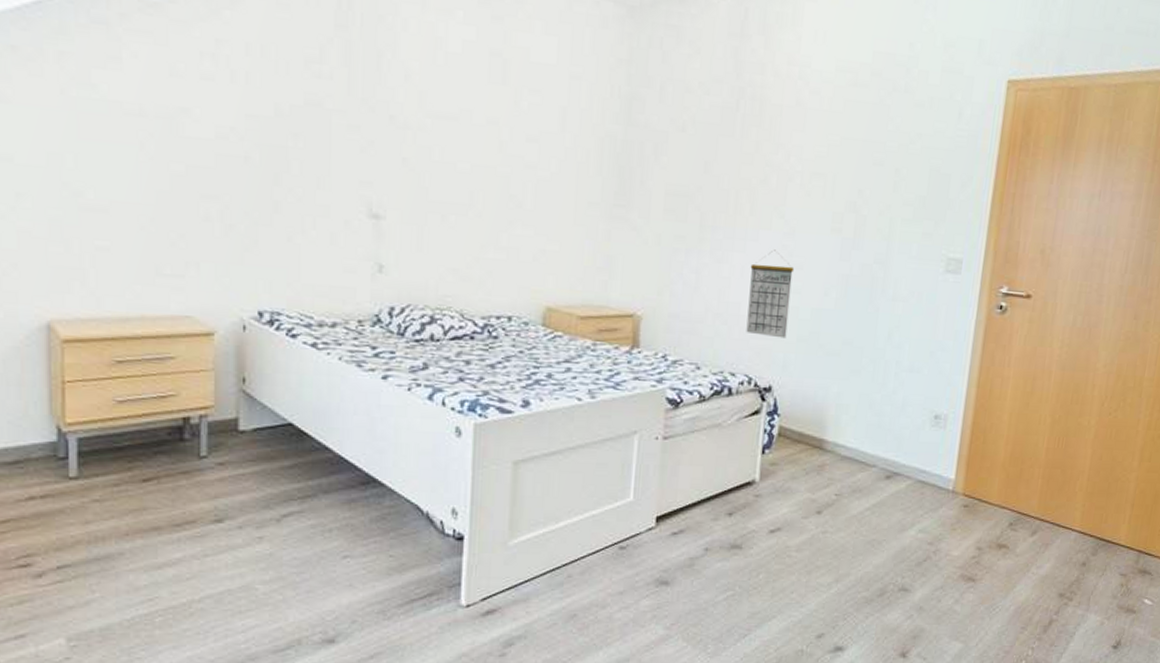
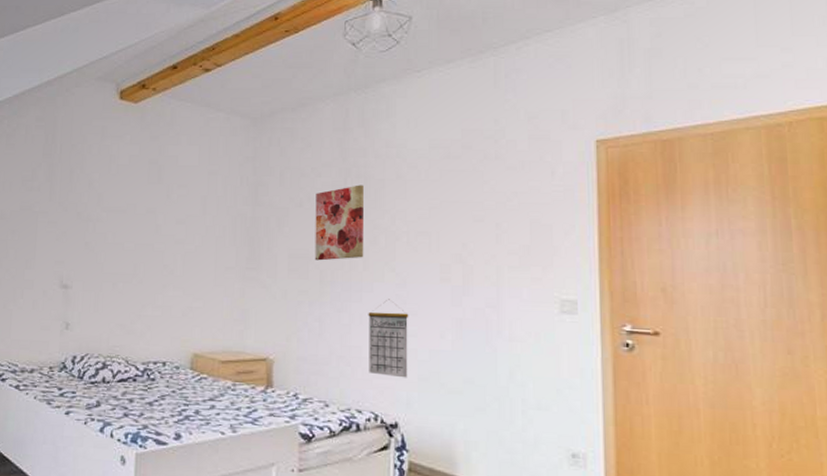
wall art: none [695,109,758,201] -> present [314,185,364,261]

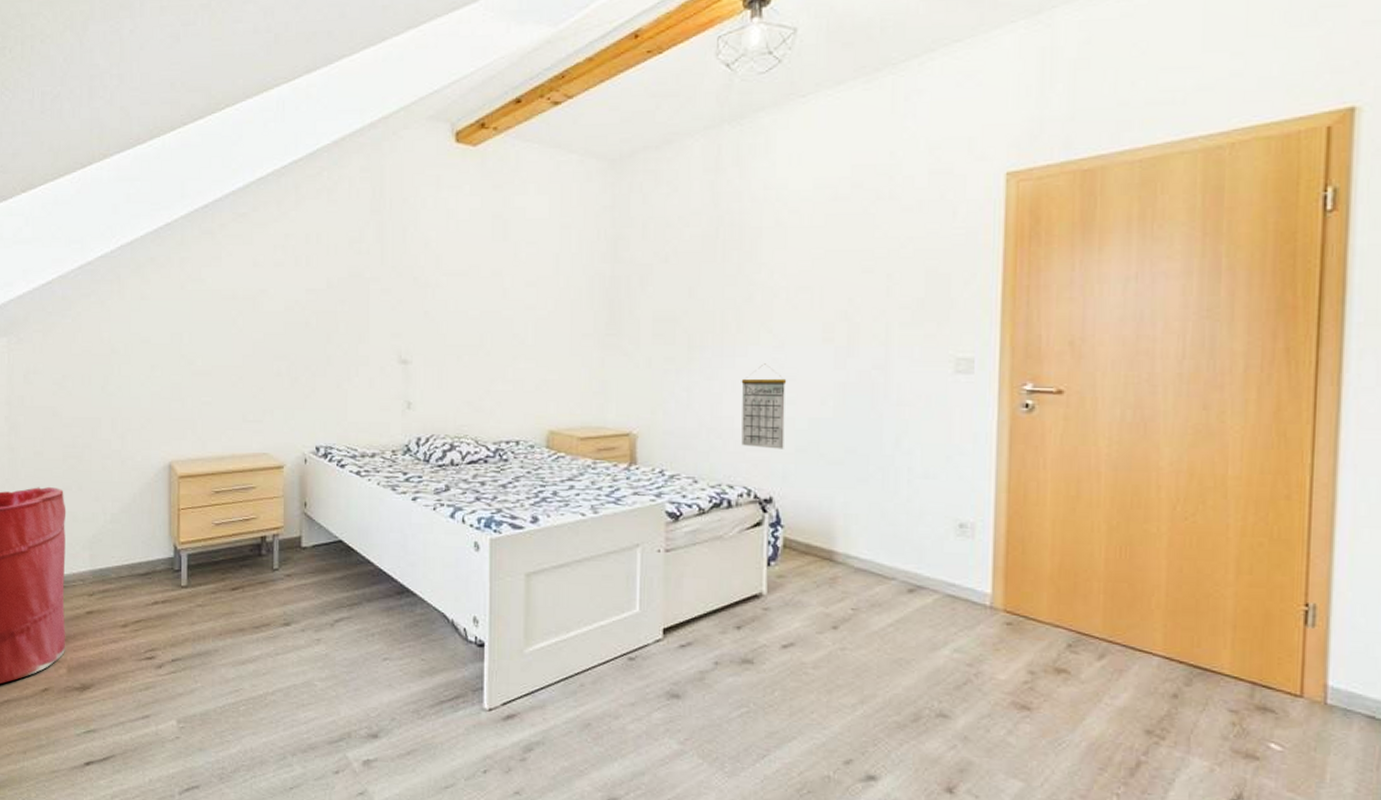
wall art: present [314,185,364,261] -> none [682,234,738,323]

